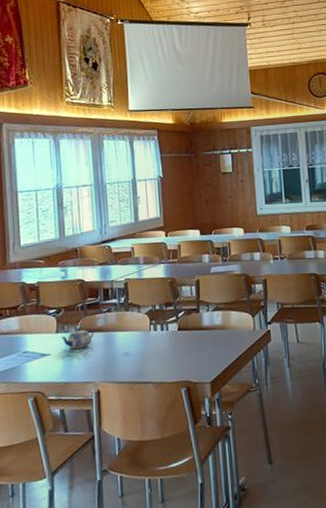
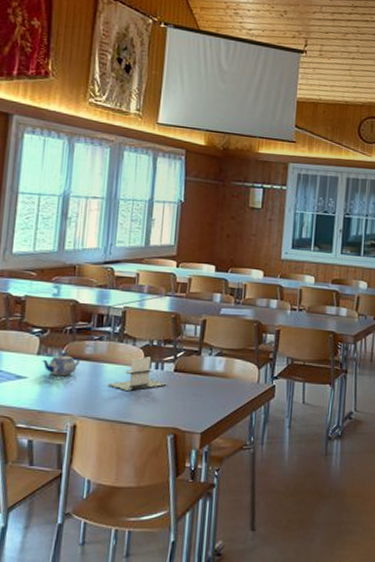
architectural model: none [122,320,173,354] -> present [108,357,167,391]

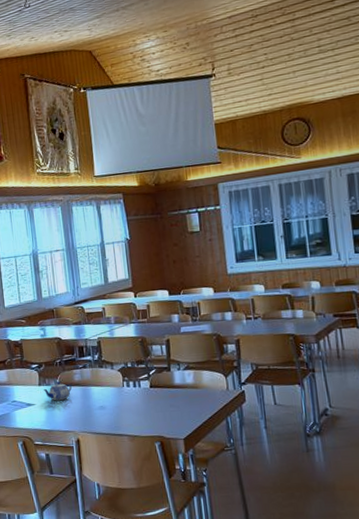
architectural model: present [108,357,167,391] -> none [98,377,146,408]

